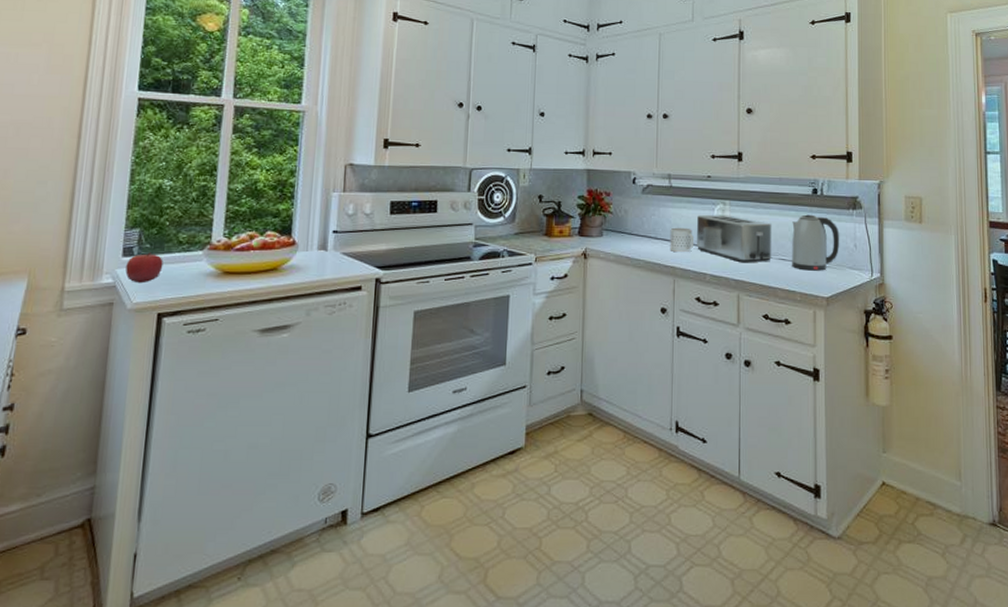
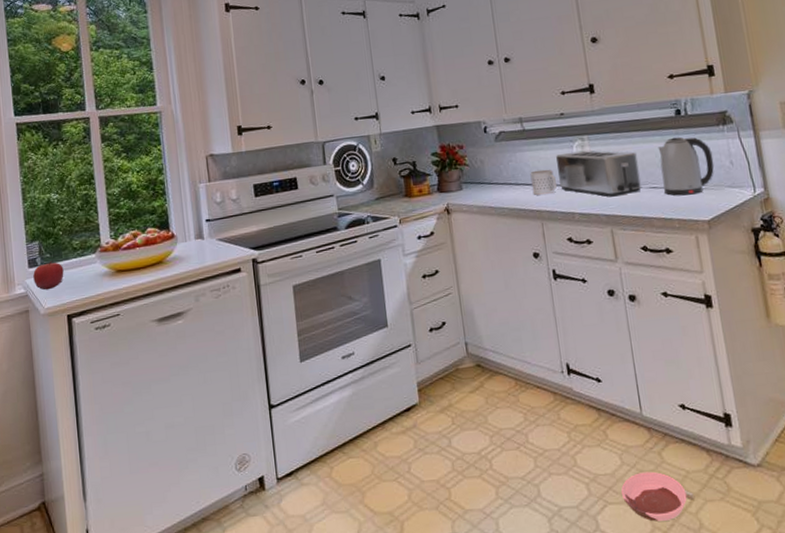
pet bowl: none [708,536,777,586] -> present [621,471,695,522]

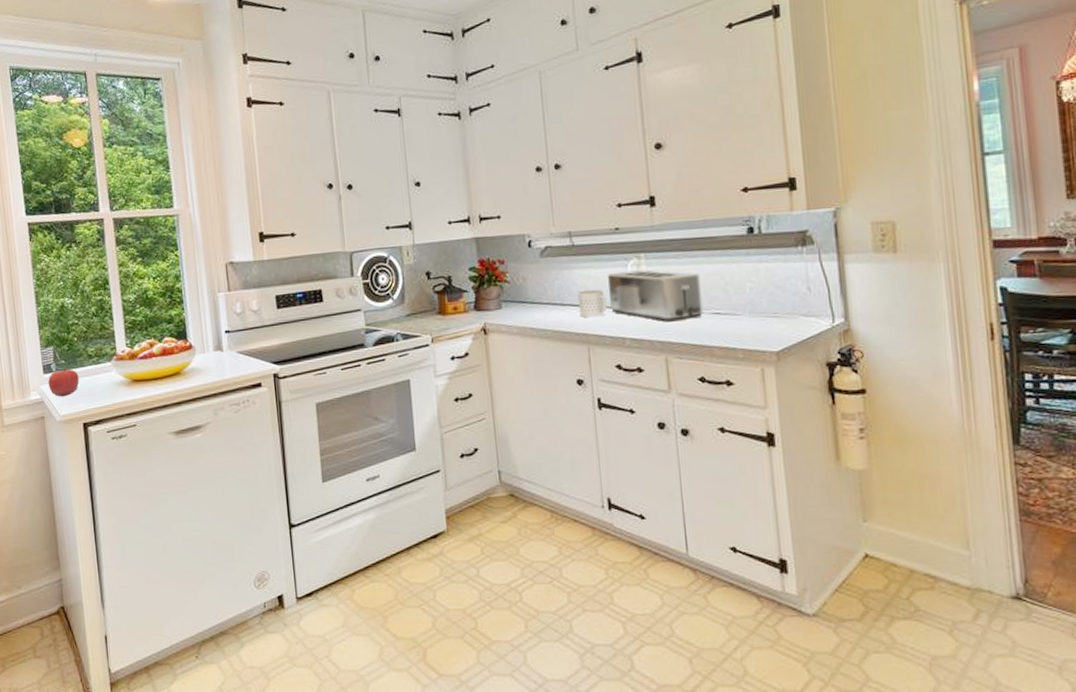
pet bowl: present [621,471,695,522] -> none [659,614,741,665]
kettle: present [658,137,714,196] -> none [725,258,788,324]

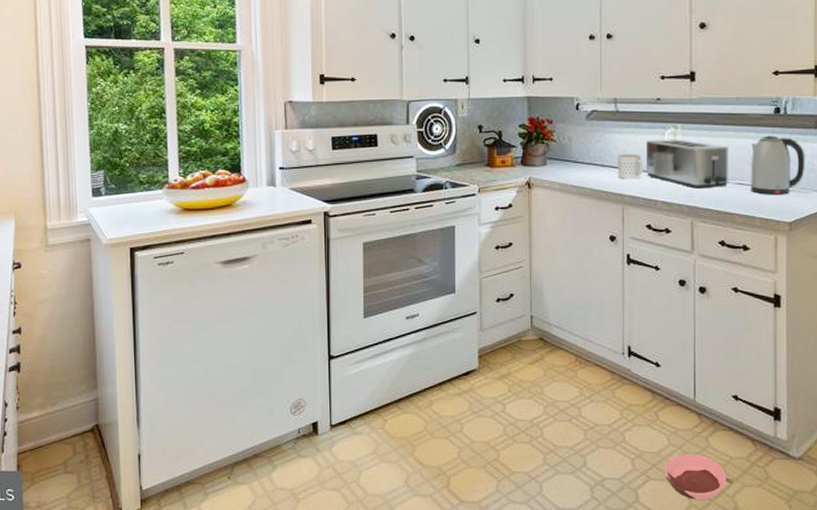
fruit: present [48,368,80,398] -> none [97,192,129,221]
pet bowl: none [659,614,741,665] -> present [664,454,734,500]
kettle: none [725,258,788,324] -> present [750,135,804,195]

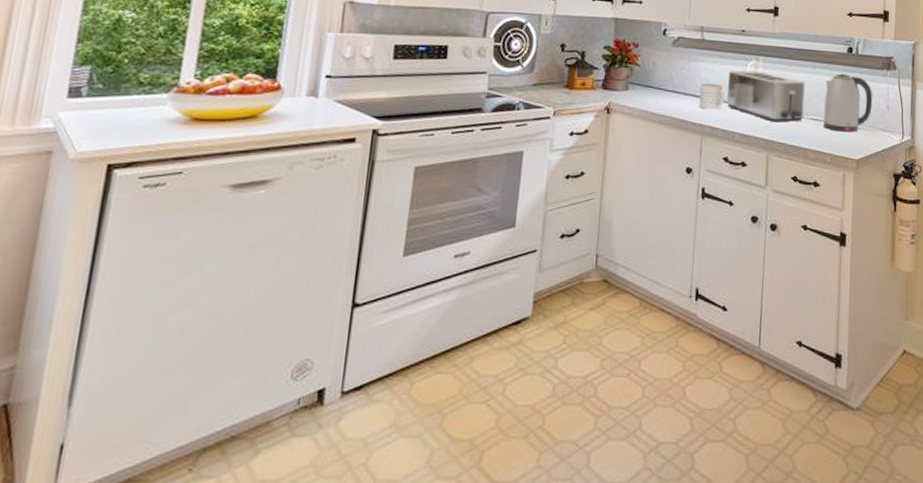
pet bowl: present [664,454,734,500] -> none [723,409,794,462]

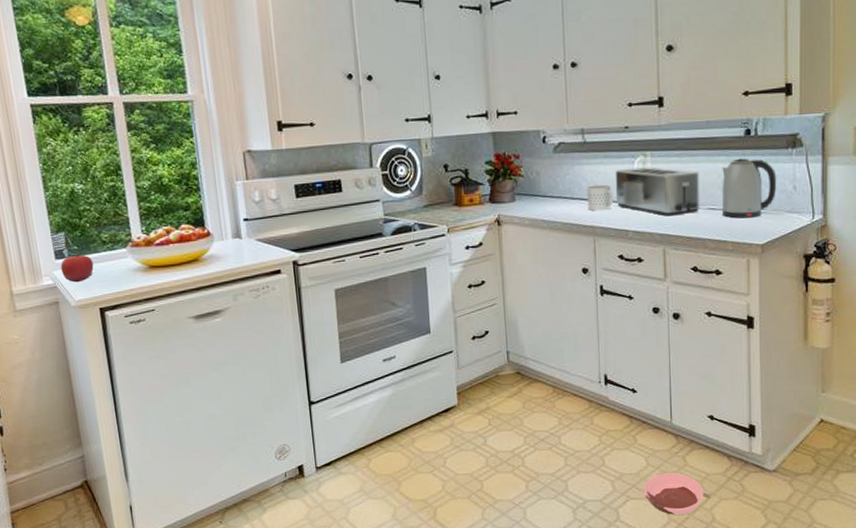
fruit: none [70,93,119,130] -> present [60,253,94,283]
pet bowl: none [723,409,794,462] -> present [643,473,712,515]

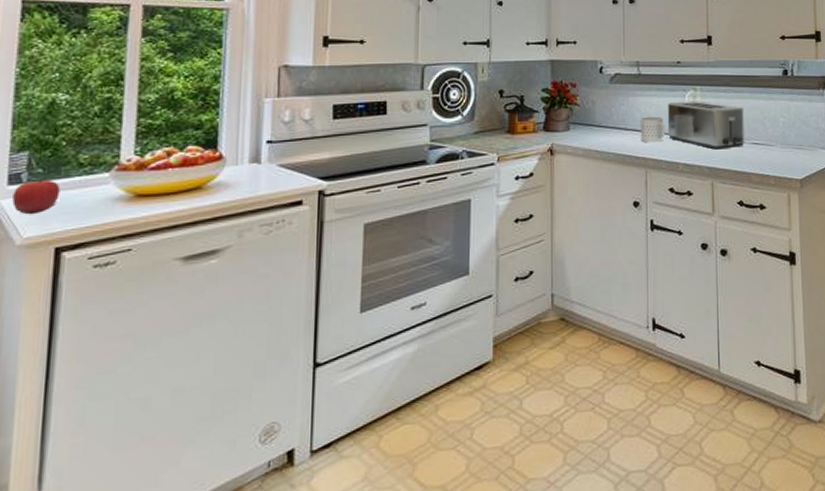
pet bowl: present [643,473,712,515] -> none [690,430,760,483]
kettle: present [721,158,775,219] -> none [764,96,811,154]

